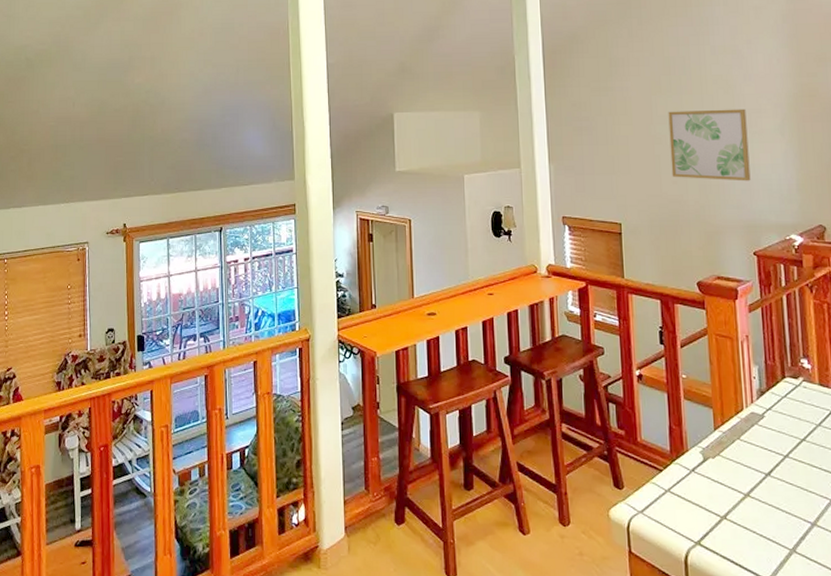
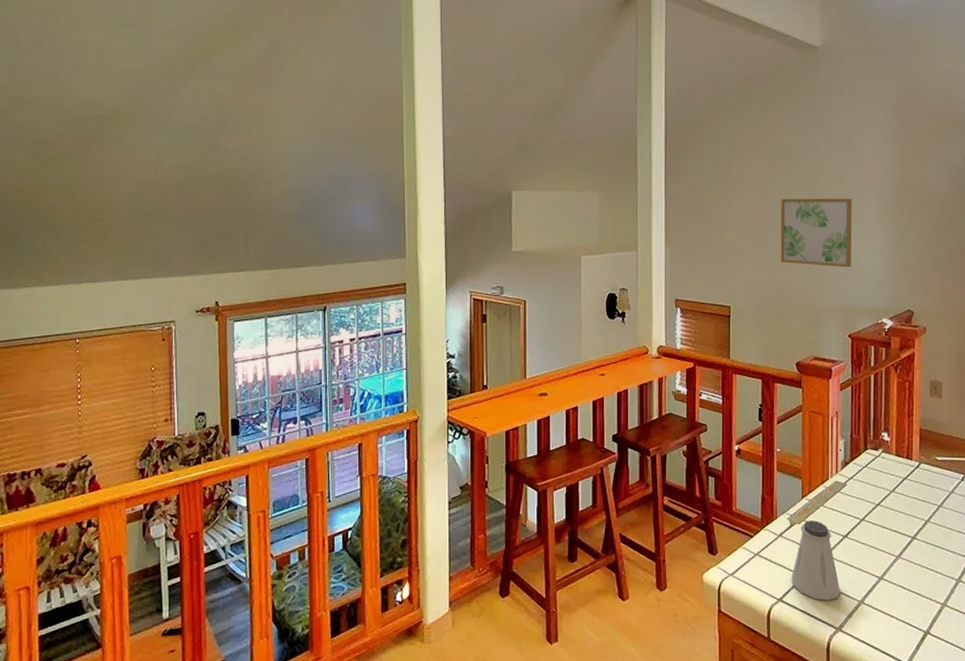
saltshaker: none [709,455,768,547] -> present [791,521,841,601]

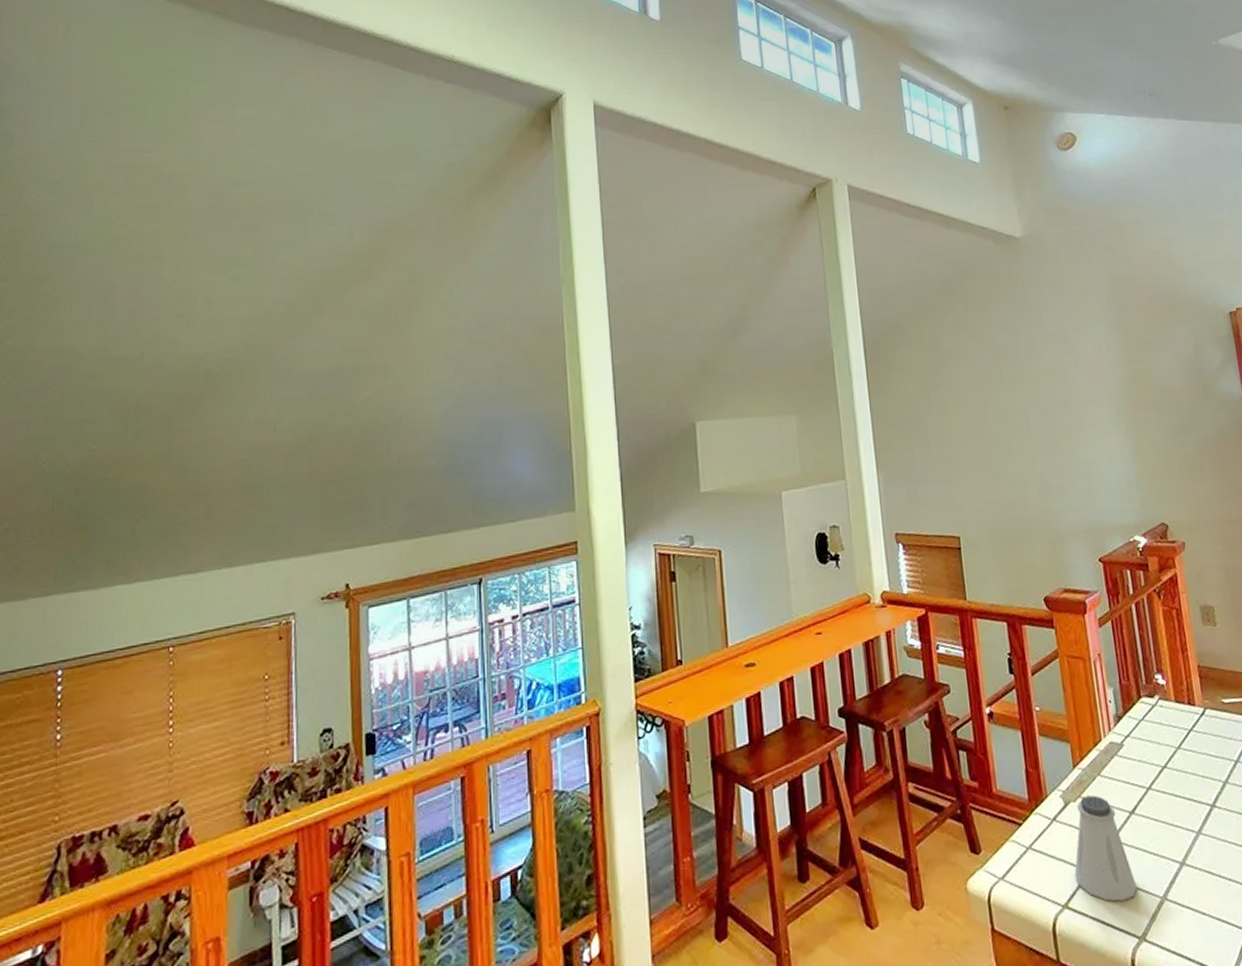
wall art: present [780,198,852,268] -> none [1001,400,1090,481]

